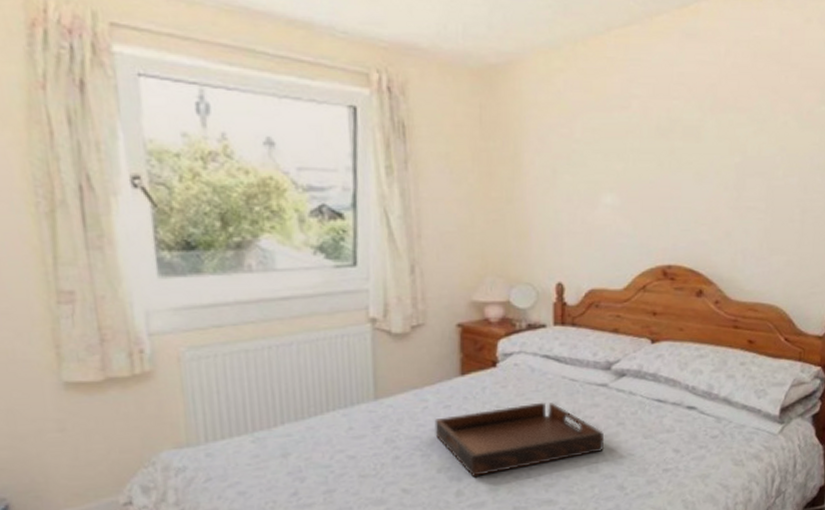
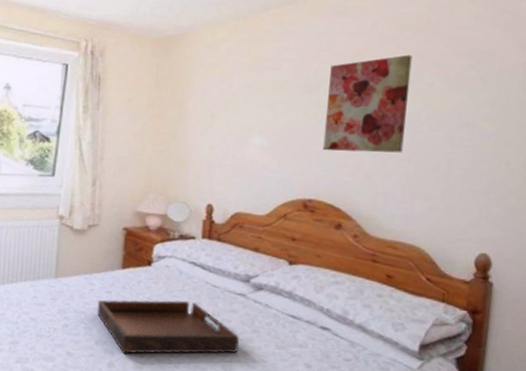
wall art: none [680,88,766,207] -> present [323,54,412,153]

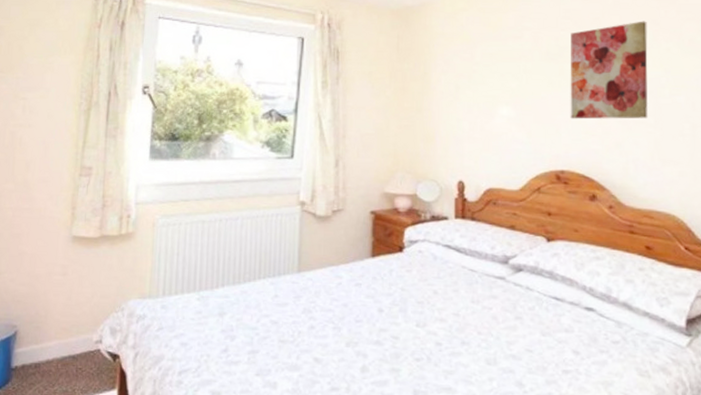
serving tray: present [97,299,239,354] -> none [346,289,502,355]

